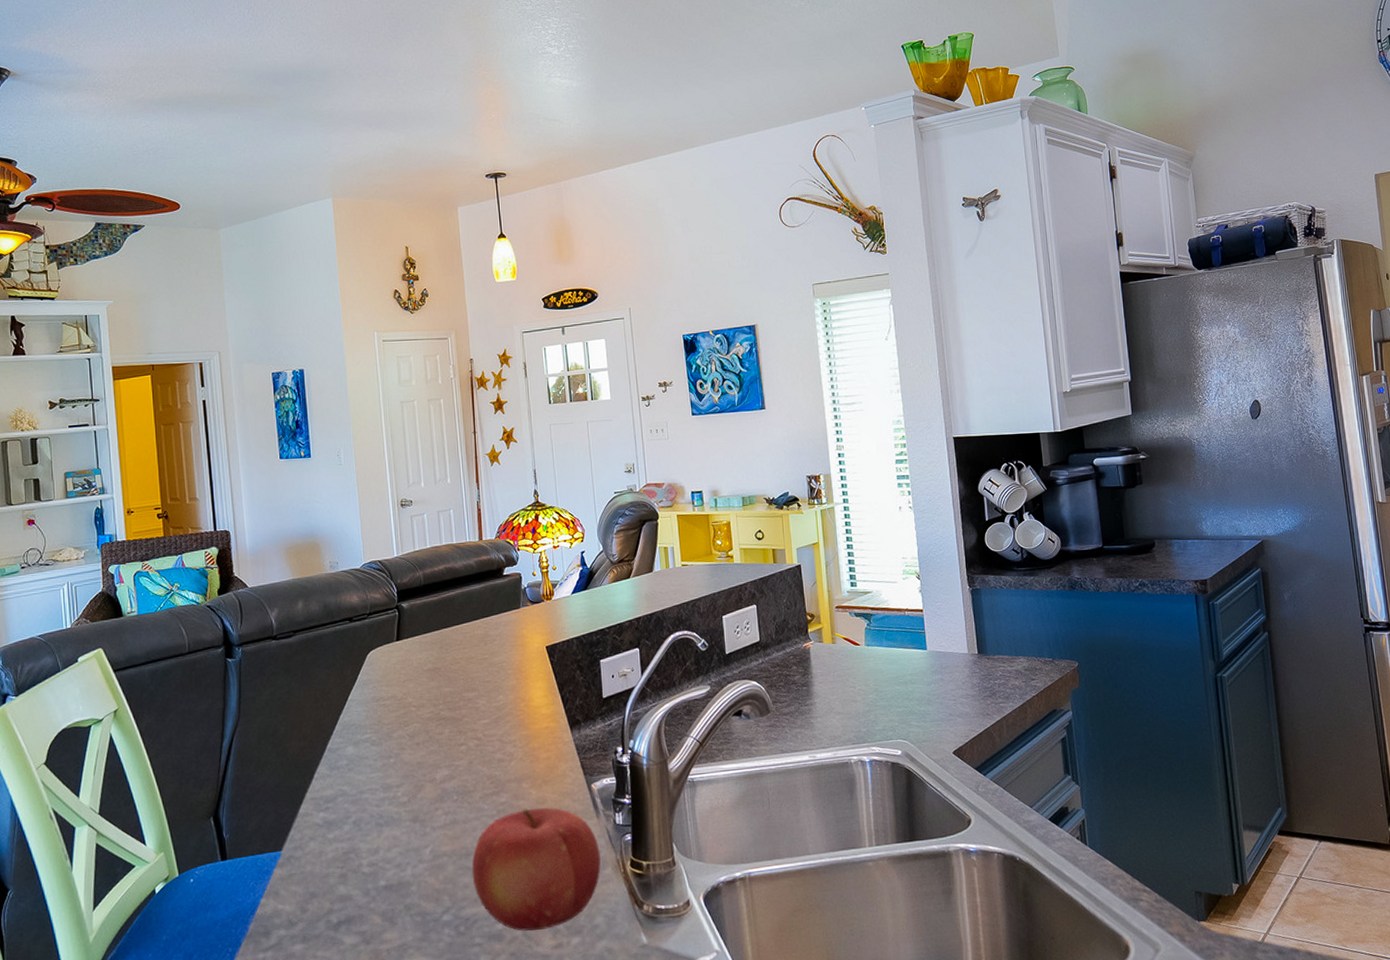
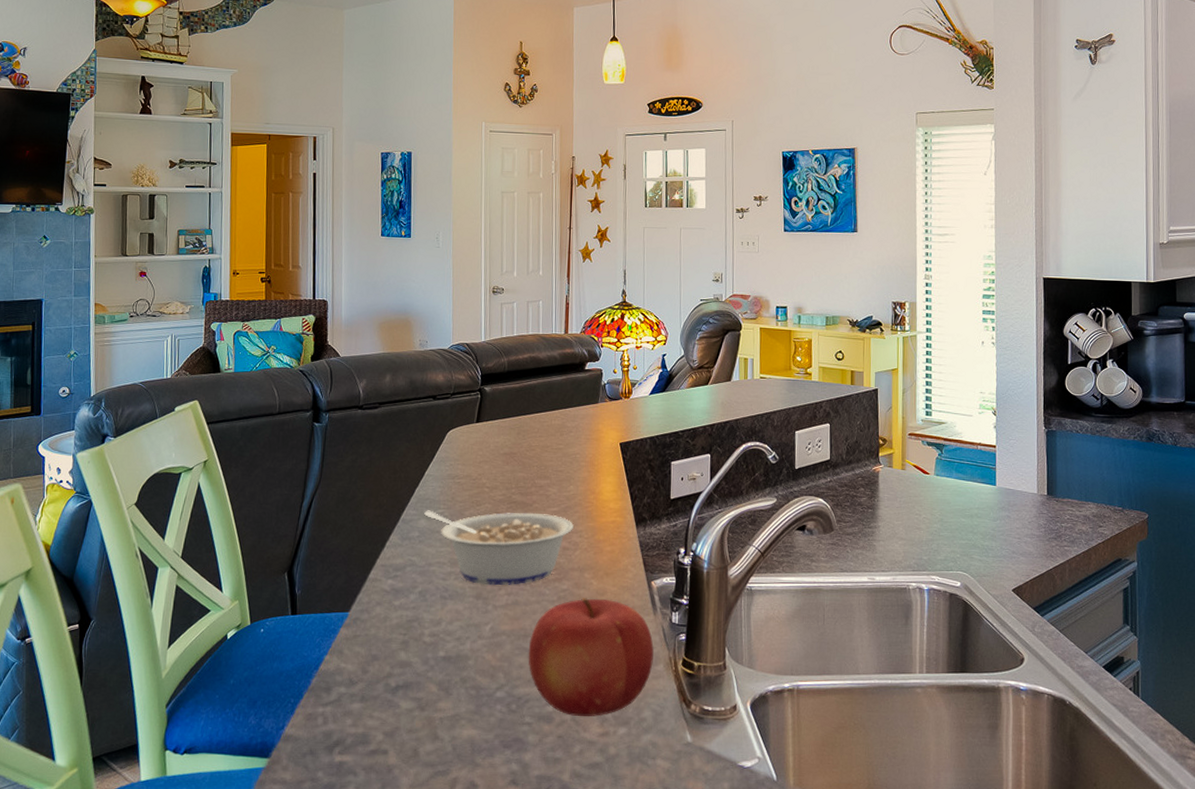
legume: none [351,727,507,807] -> present [424,510,574,586]

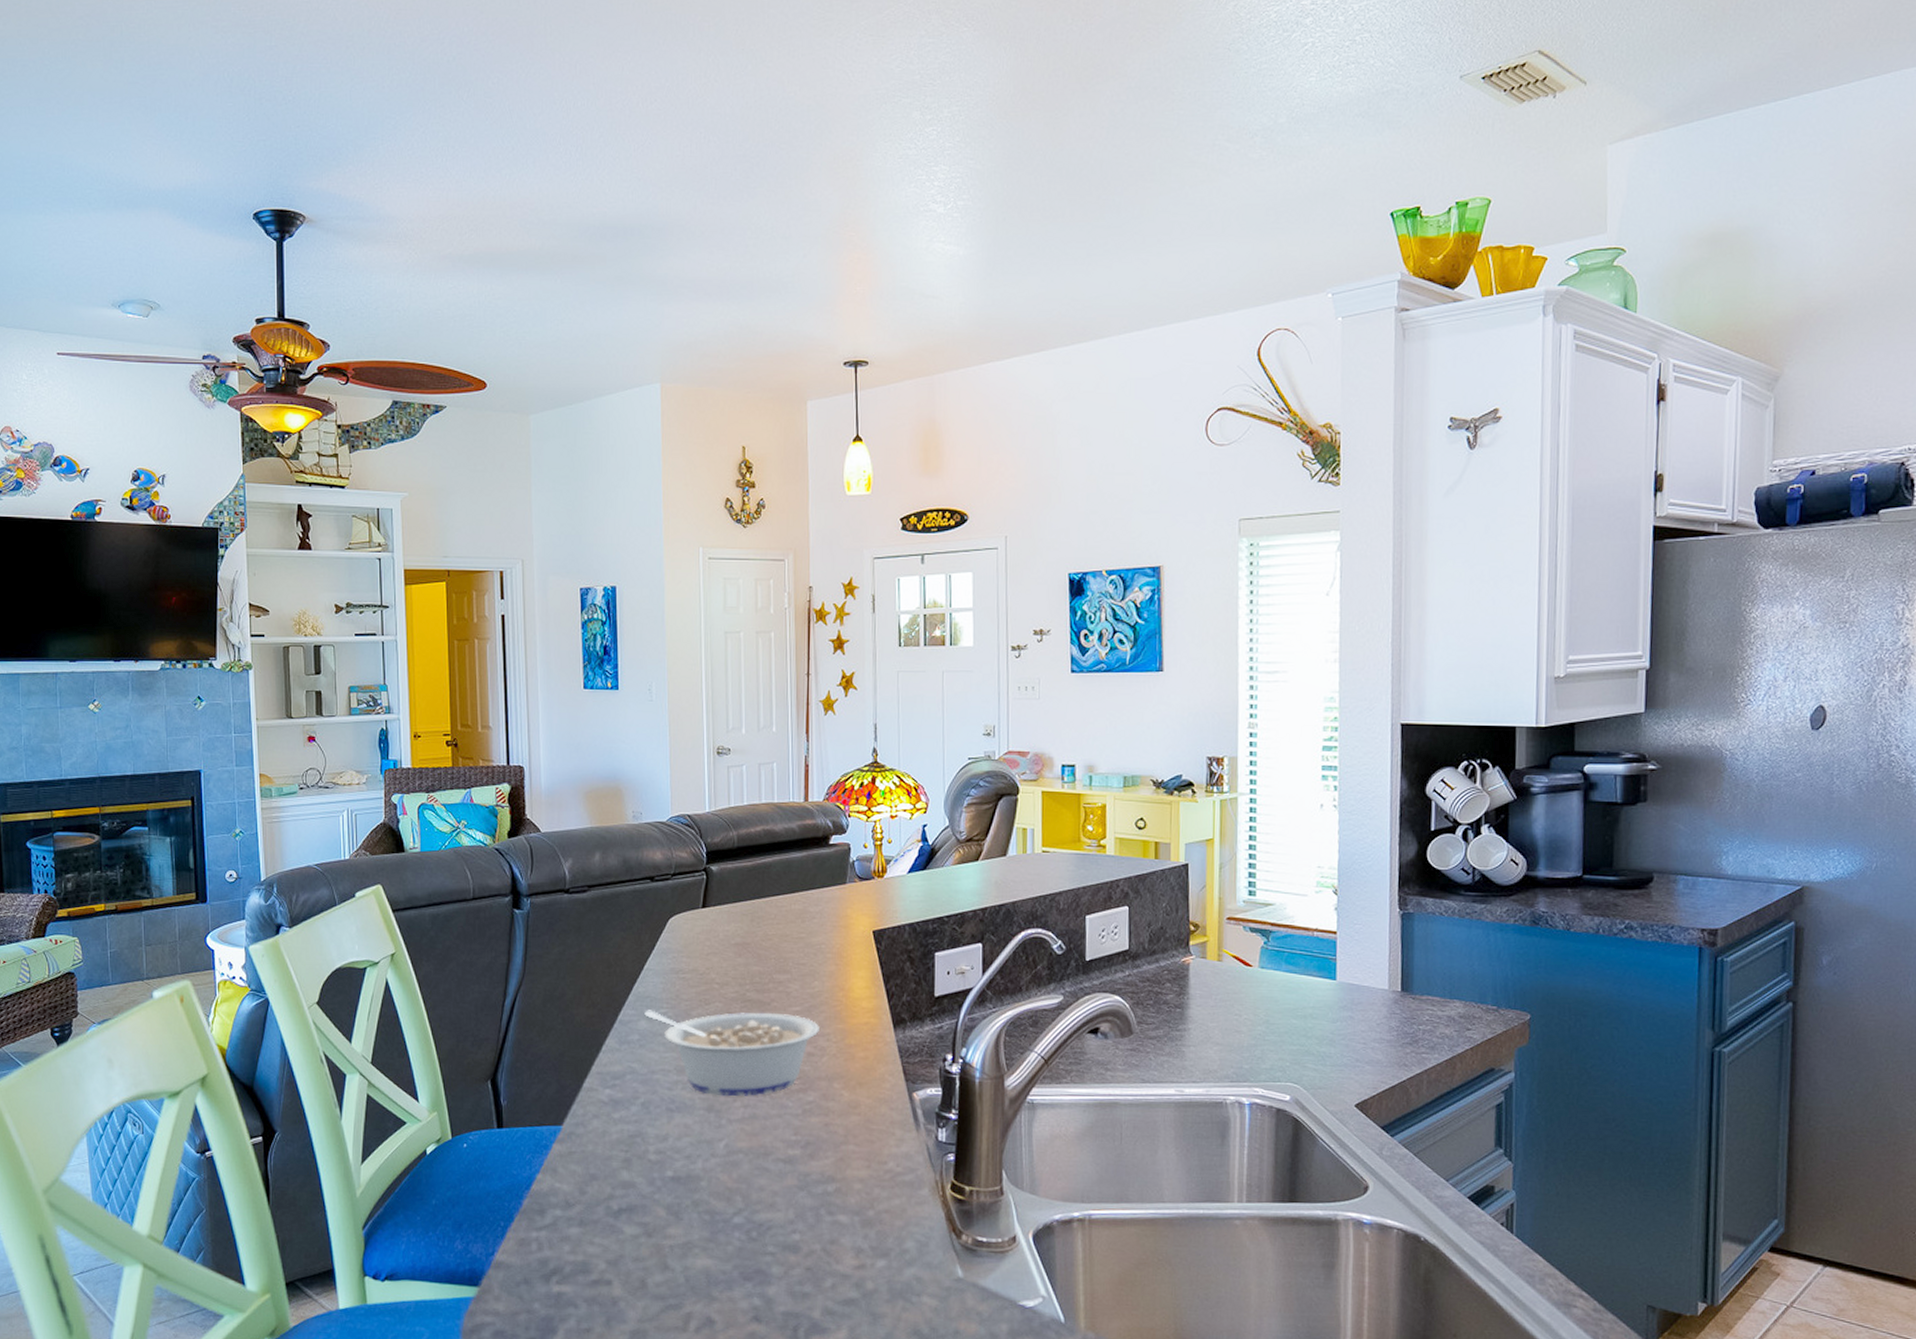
fruit: present [528,598,654,717] -> none [769,1111,917,1247]

